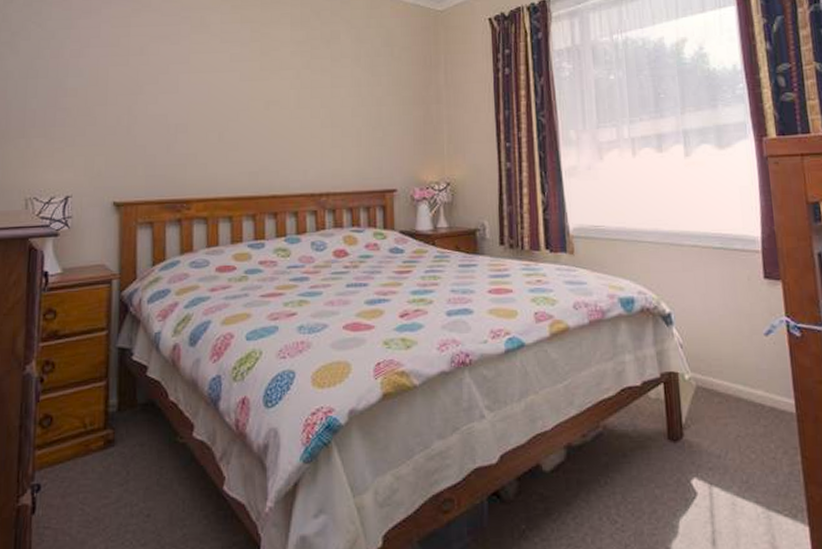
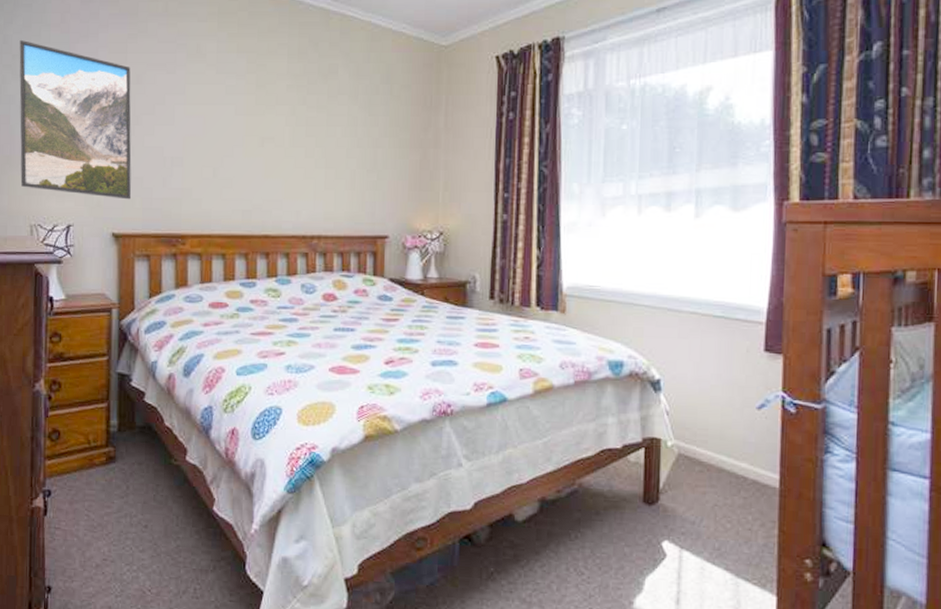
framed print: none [16,17,134,168] -> present [19,39,132,200]

